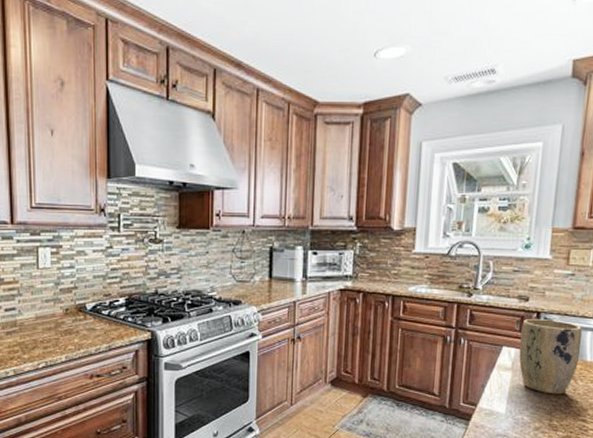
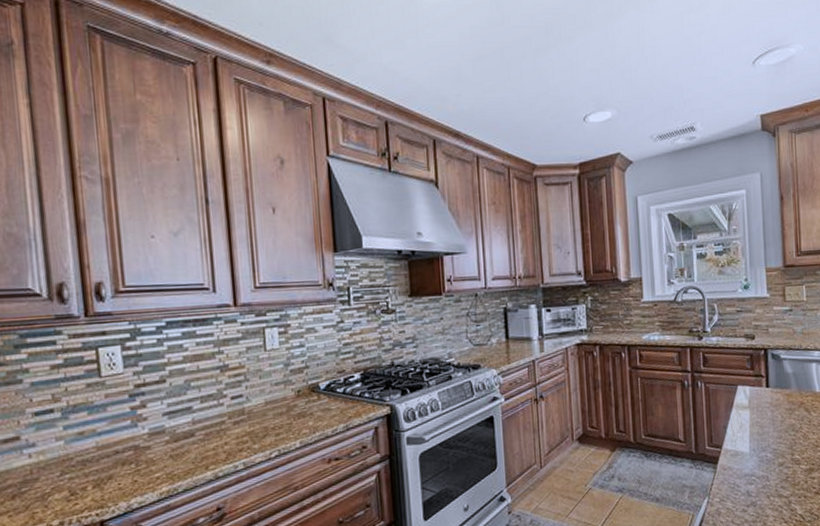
plant pot: present [519,318,582,394] -> none [752,355,809,429]

